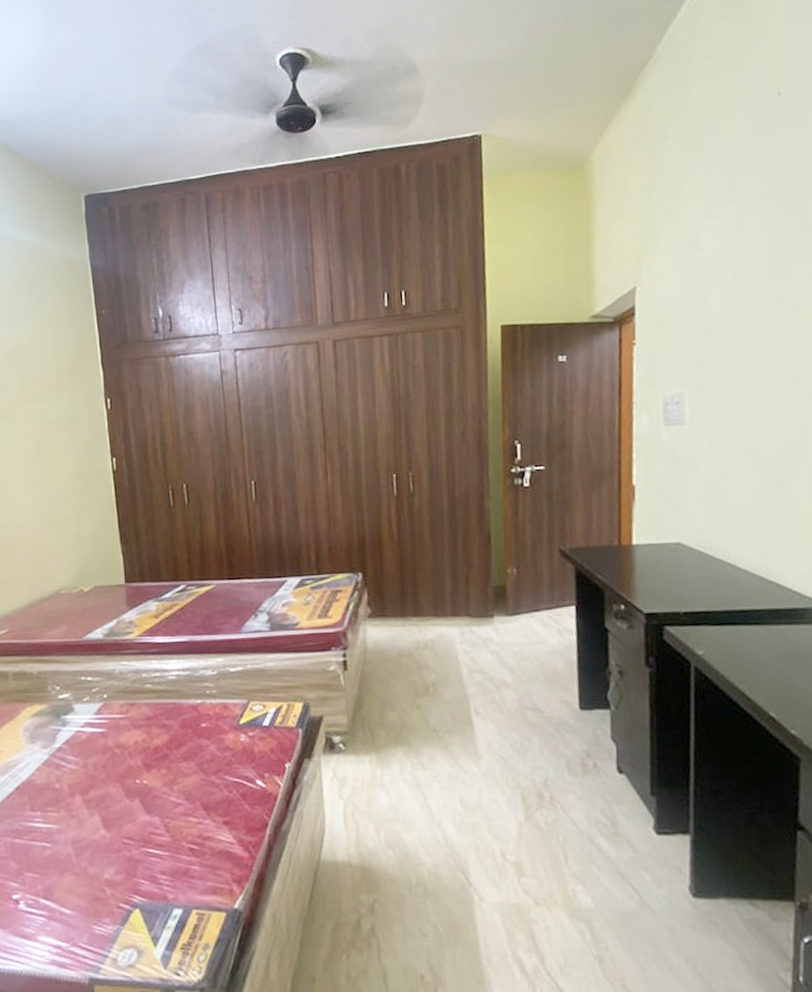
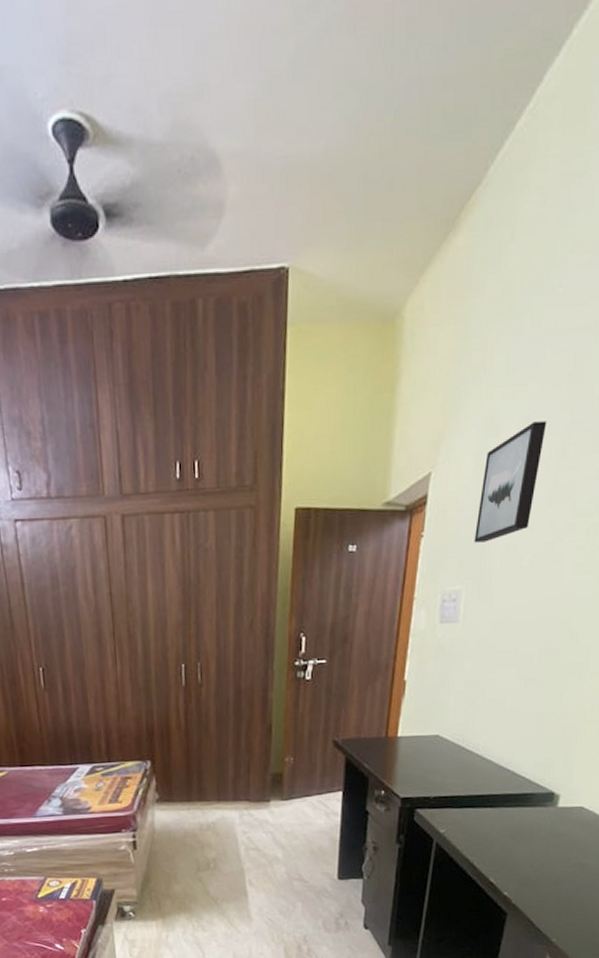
wall art: none [690,235,751,348] -> present [474,421,547,543]

